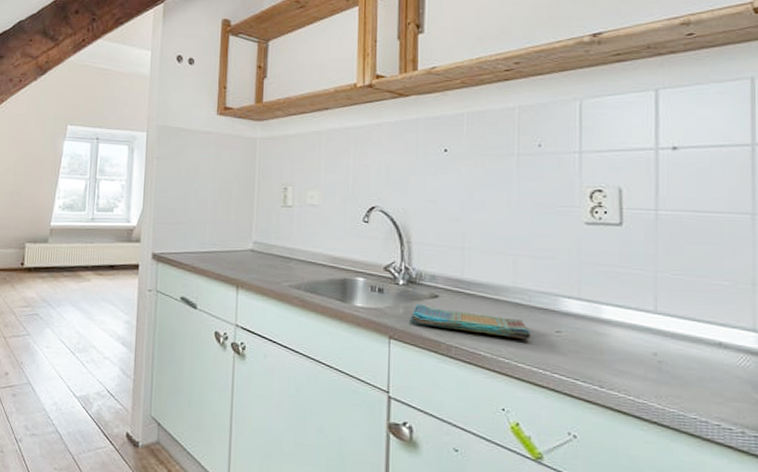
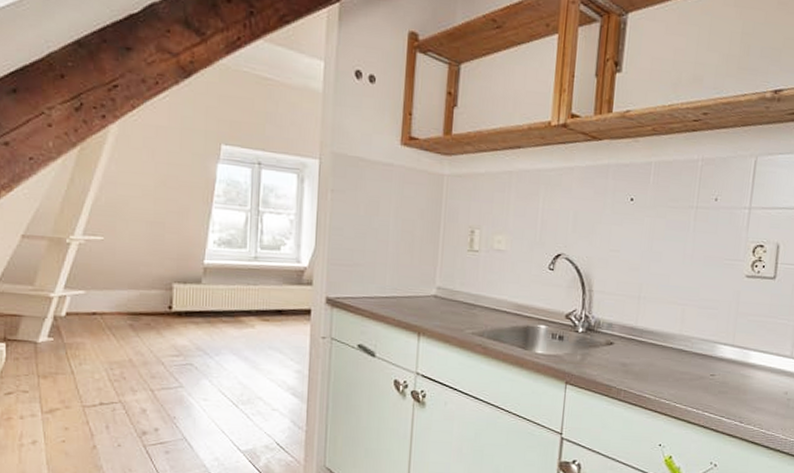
dish towel: present [410,304,532,339] -> none [585,351,691,382]

